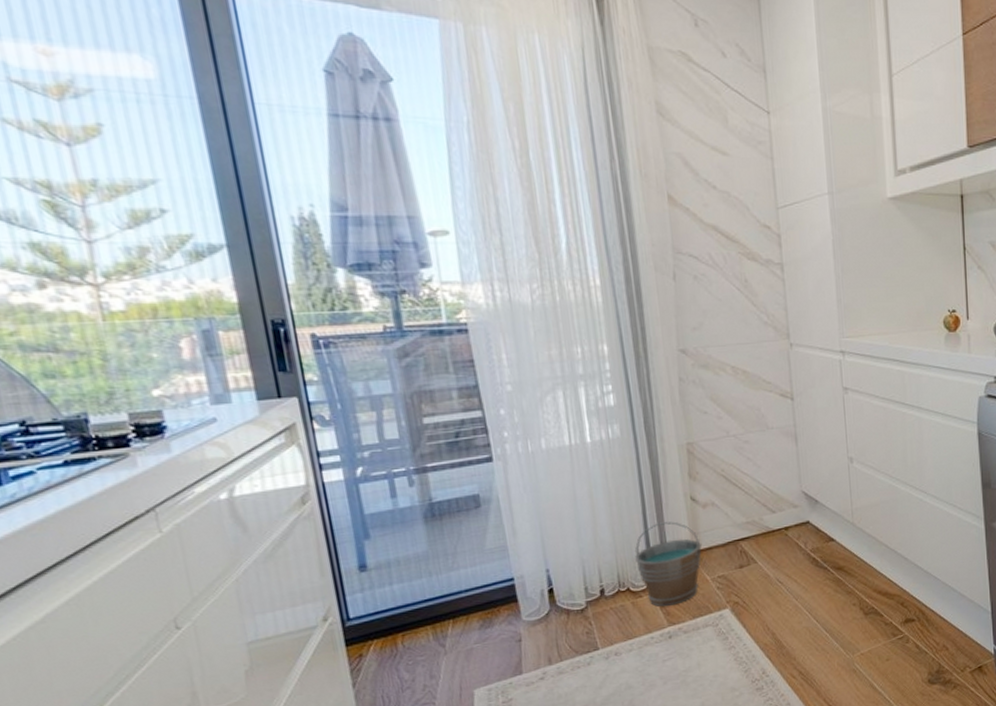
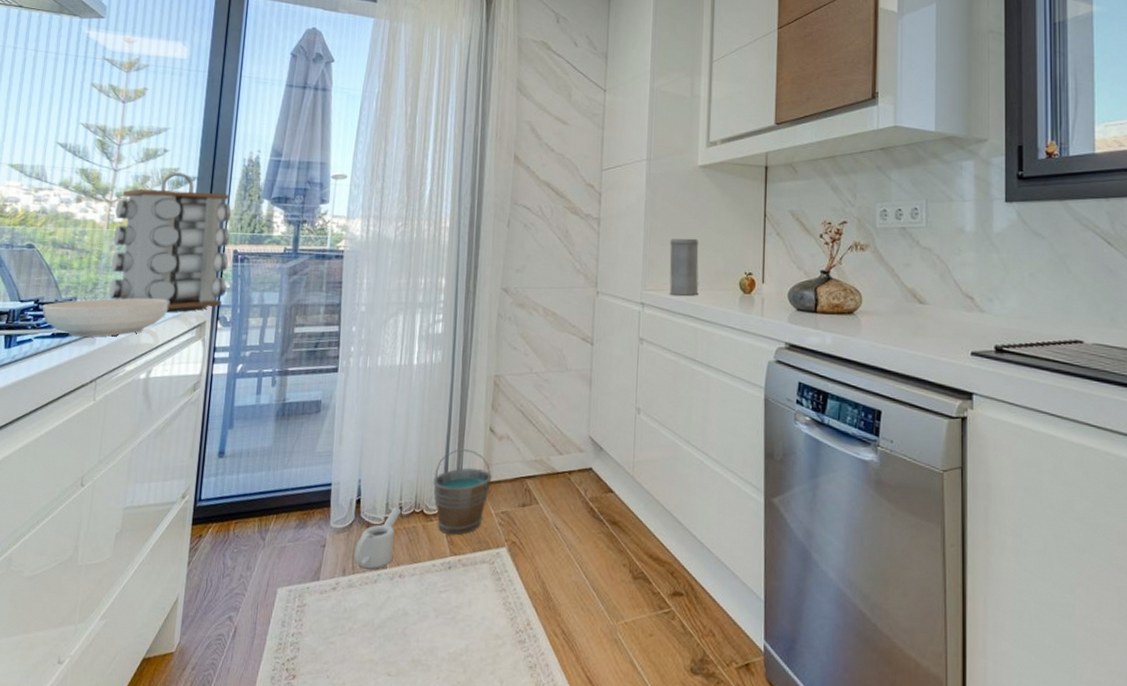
bowl: none [34,402,236,462] -> present [42,298,169,338]
spice rack: none [107,240,315,417] -> present [109,172,232,312]
watering can: none [557,590,605,654] -> present [354,507,402,569]
canister: none [865,278,902,341] -> present [669,238,699,297]

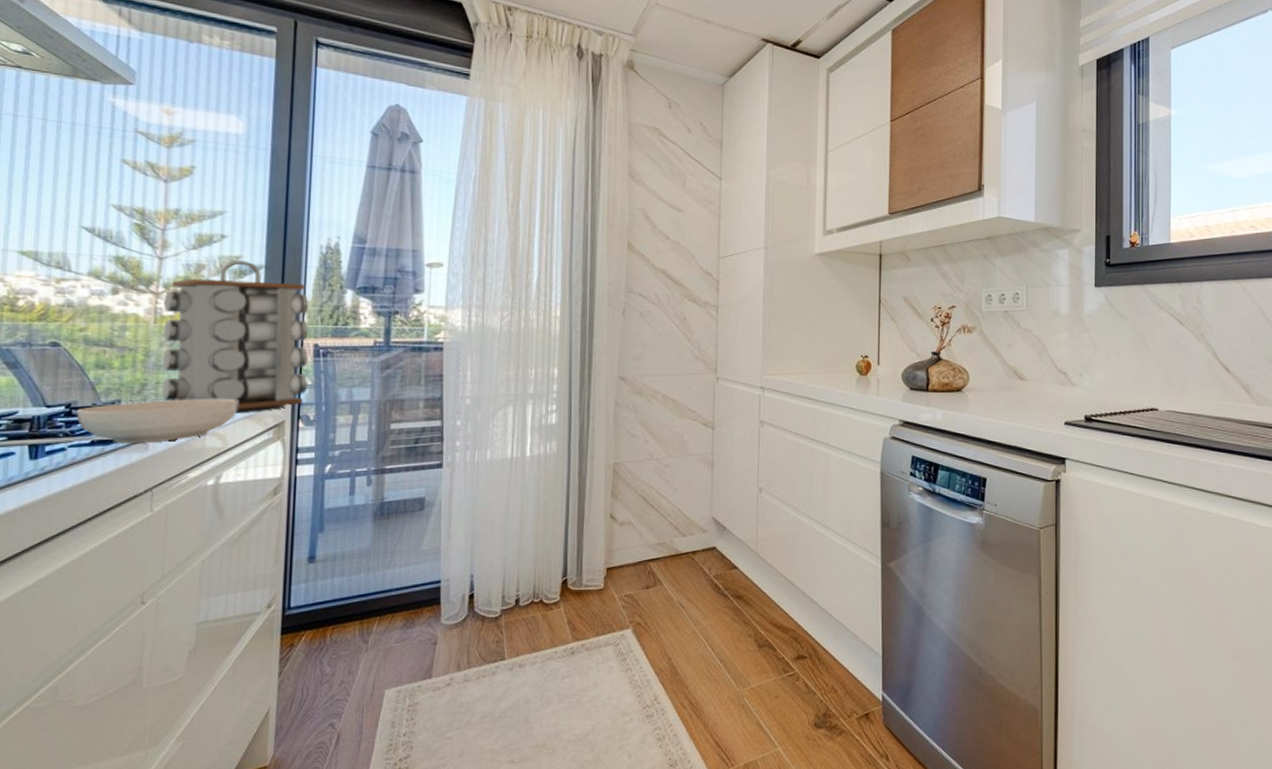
watering can: present [354,507,402,569] -> none [469,599,519,662]
bucket: present [433,449,492,535] -> none [552,537,614,621]
canister: present [669,238,699,297] -> none [788,324,817,380]

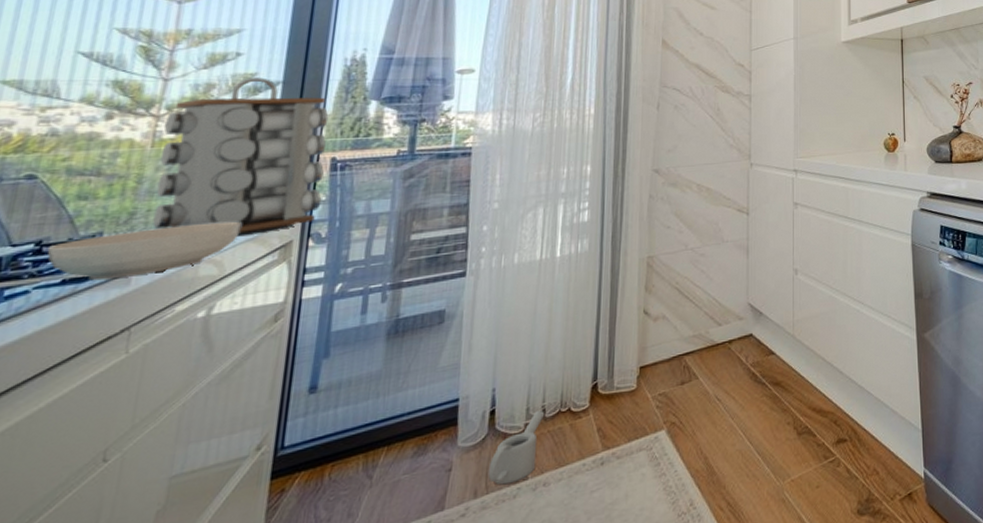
watering can: none [469,599,519,662] -> present [487,410,545,485]

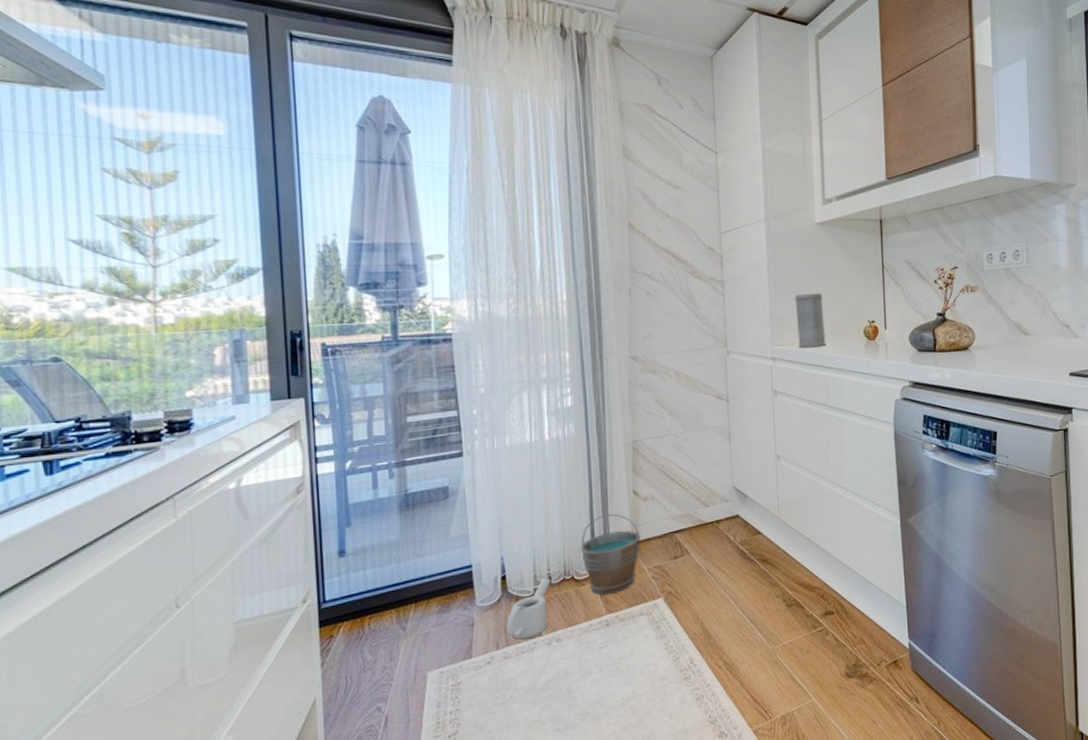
bowl: present [47,221,242,281] -> none [86,402,251,454]
spice rack: present [152,77,329,235] -> none [163,264,320,415]
bucket: none [581,336,647,429] -> present [581,514,641,595]
canister: none [819,106,848,161] -> present [795,293,826,349]

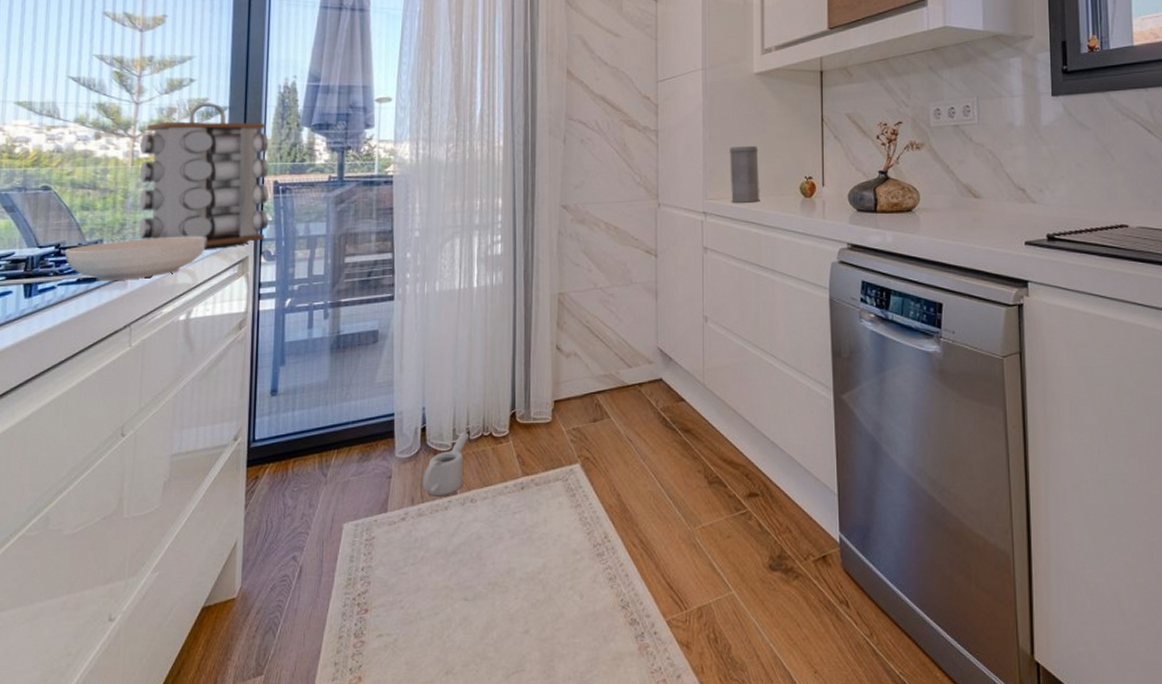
bowl: none [86,402,251,454] -> present [64,236,207,282]
spice rack: none [163,264,320,415] -> present [139,103,269,249]
bucket: present [581,514,641,595] -> none [501,369,561,455]

